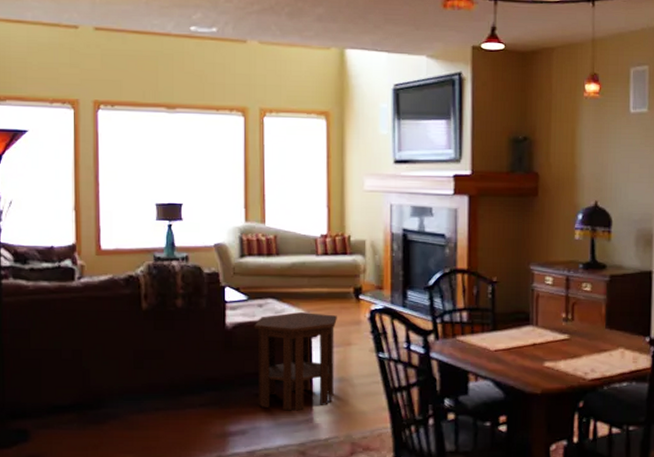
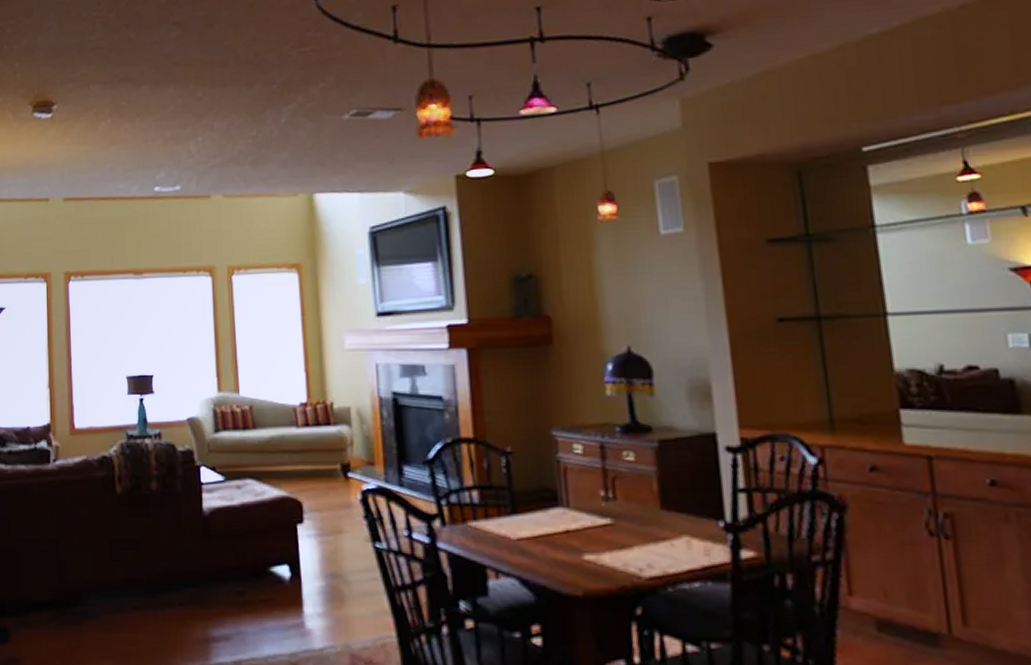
side table: present [254,312,337,411] -> none [232,494,326,613]

